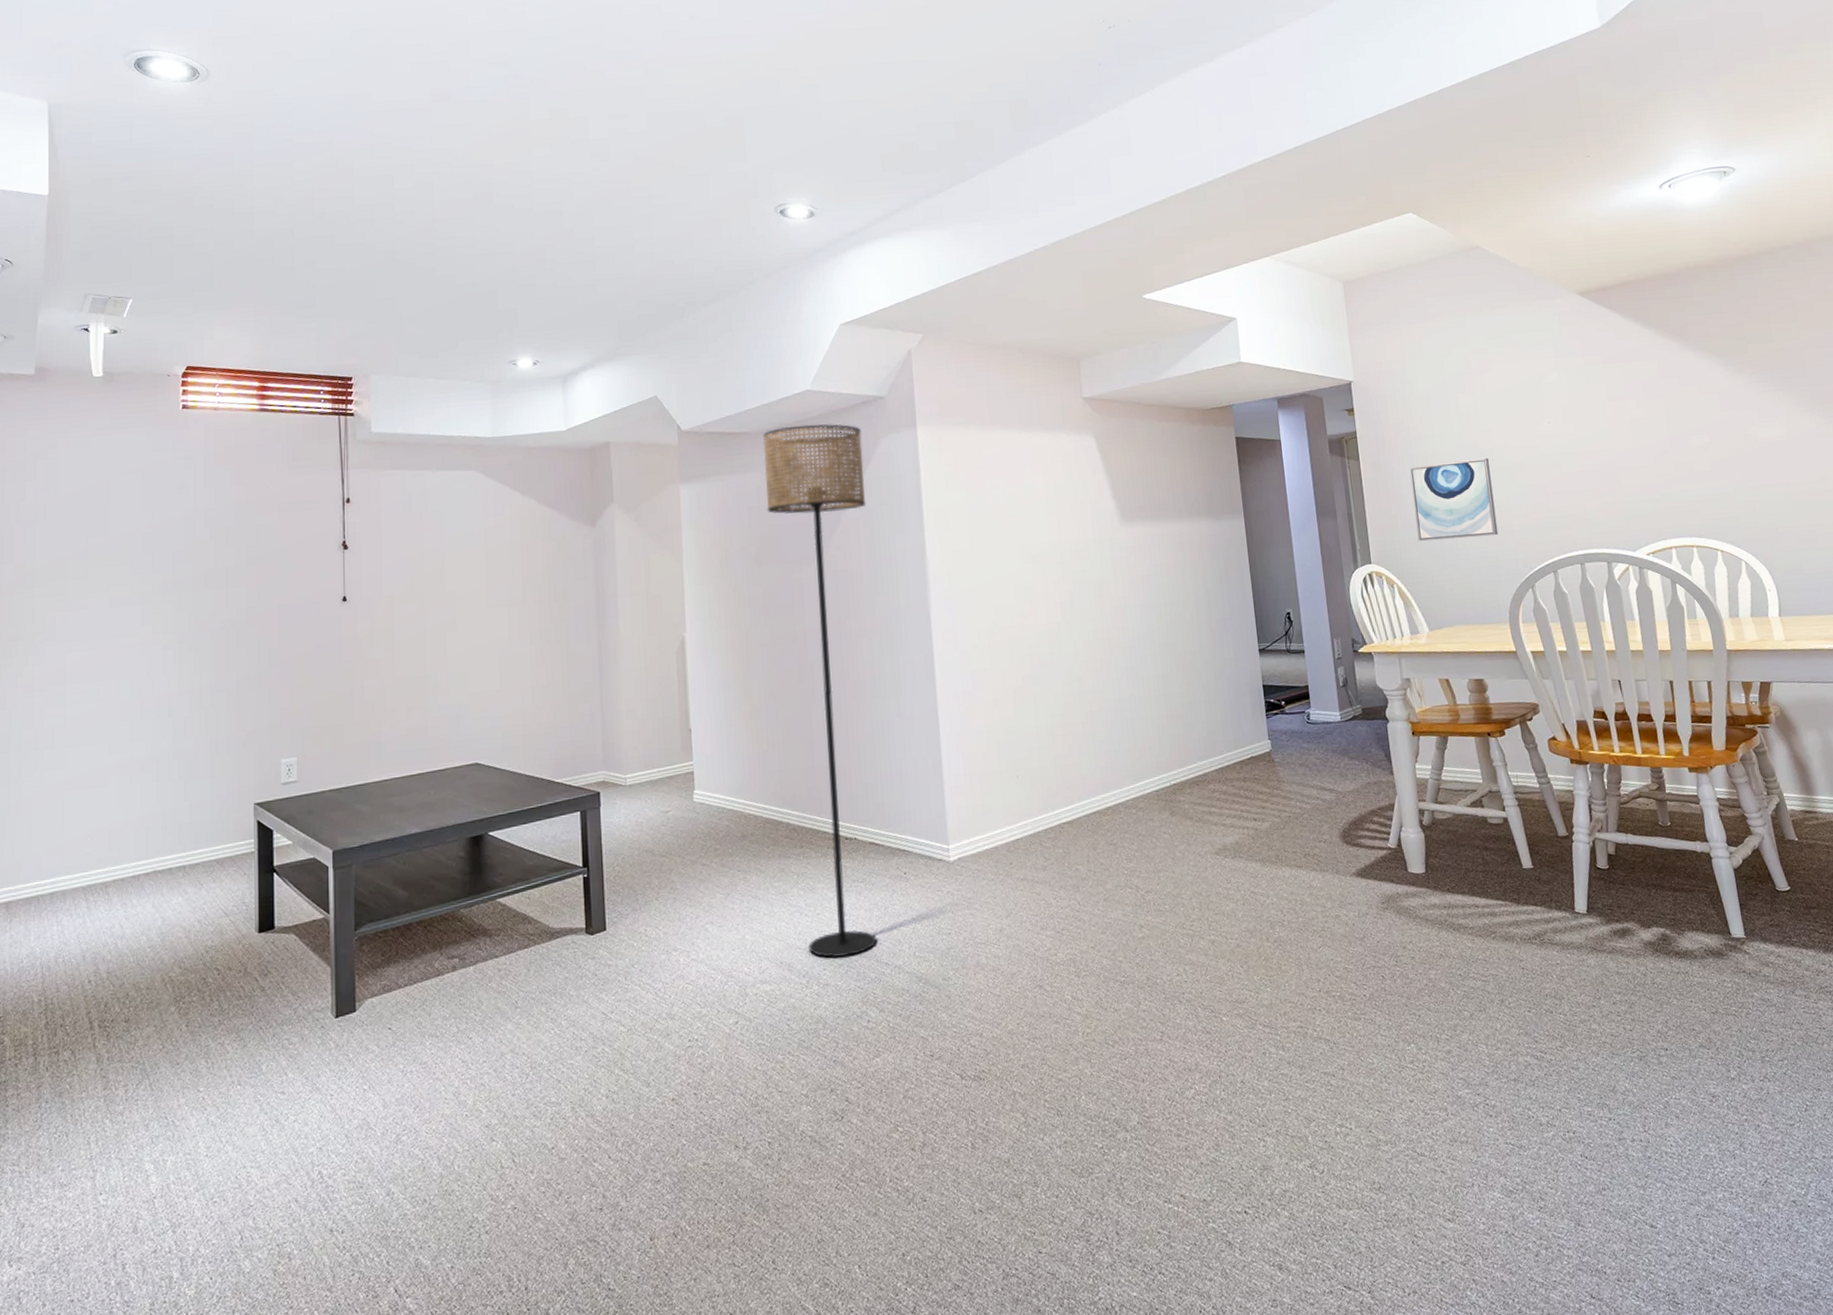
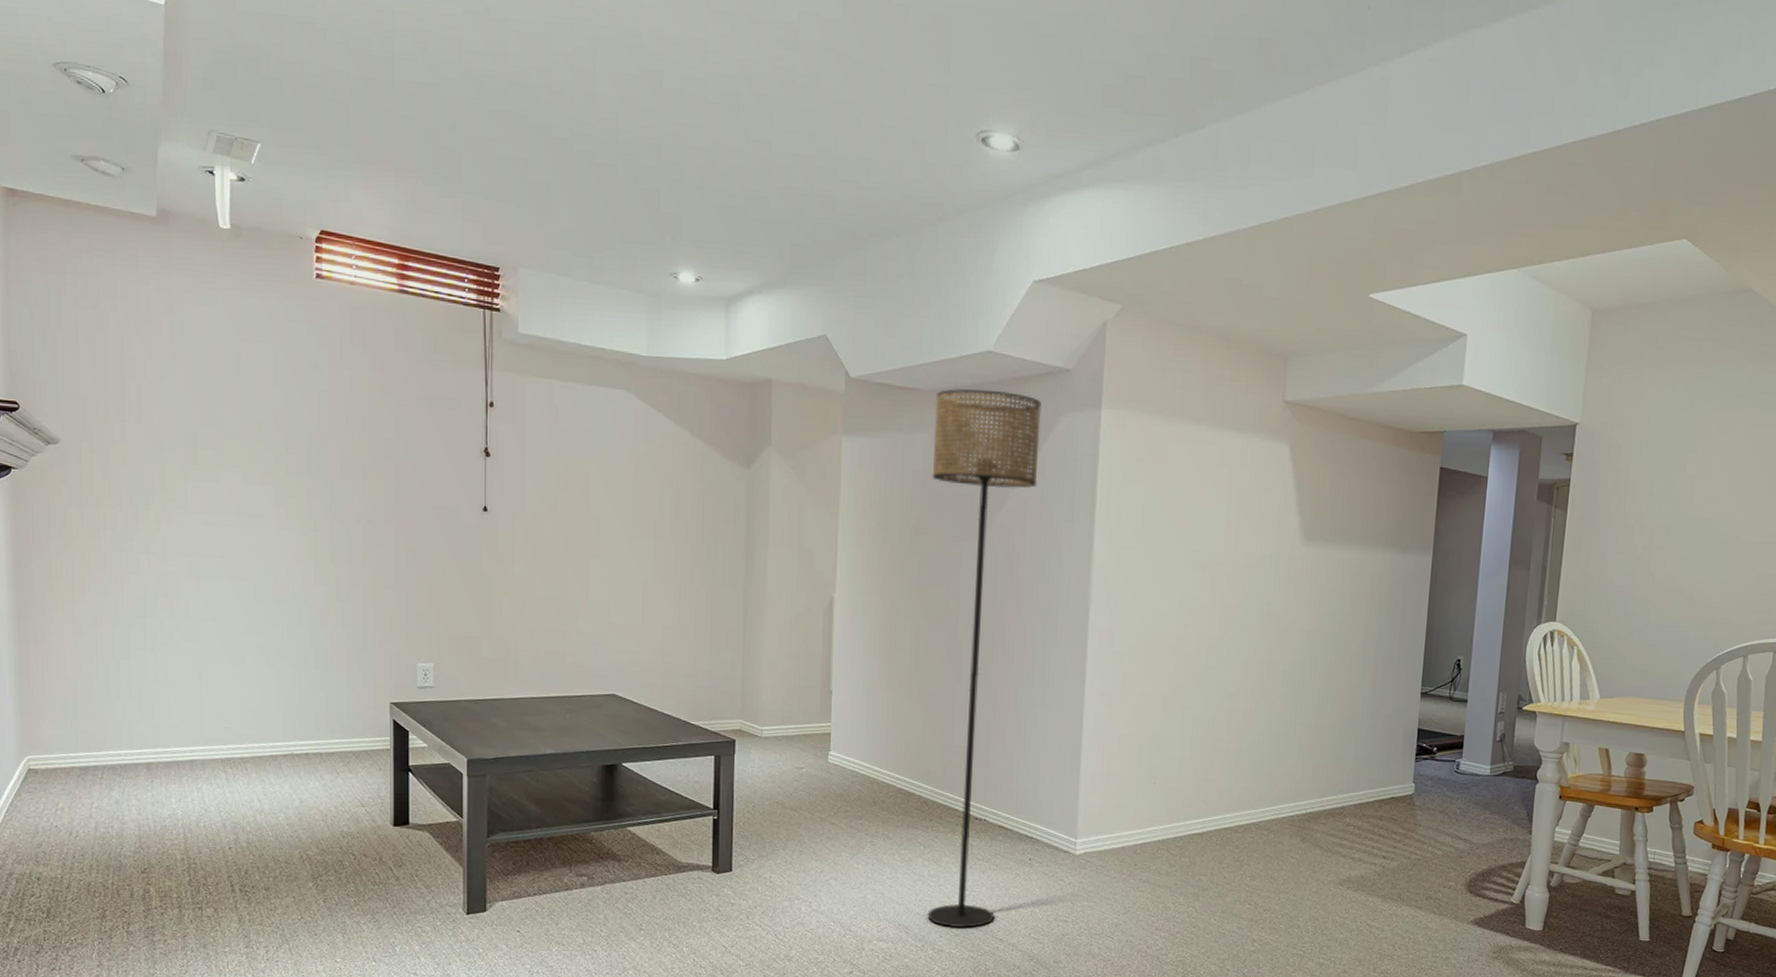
wall art: present [1410,457,1499,541] -> none [1610,526,1704,611]

